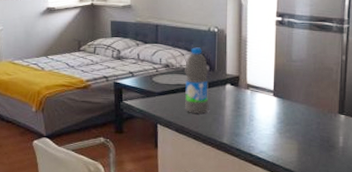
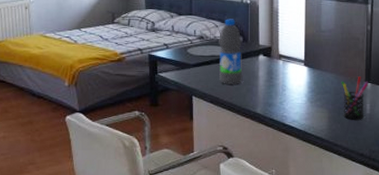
pen holder: none [312,108,342,153] -> present [341,76,369,120]

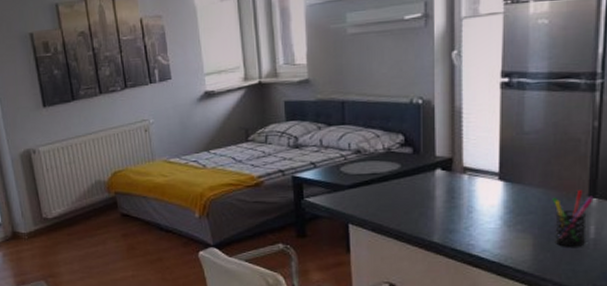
water bottle: present [219,19,243,84] -> none [381,125,414,208]

